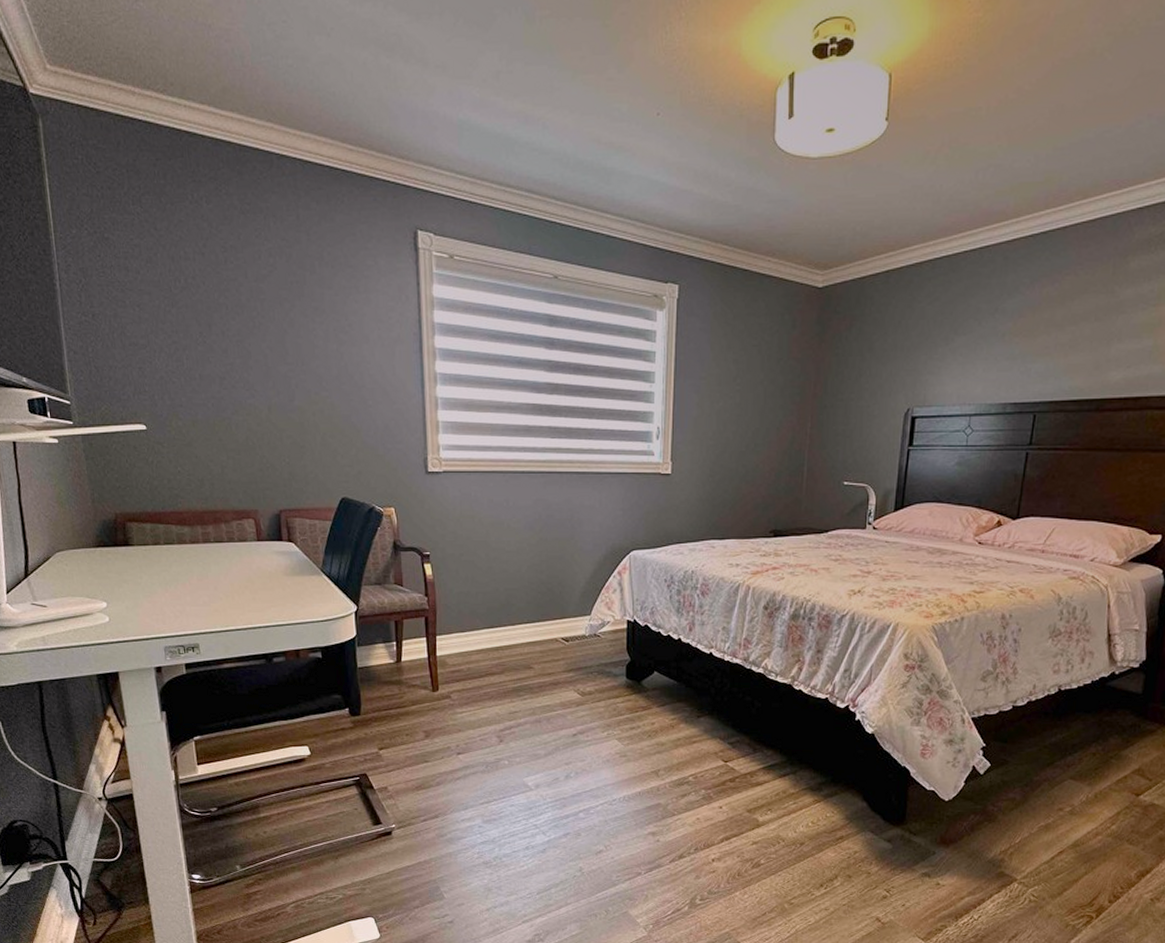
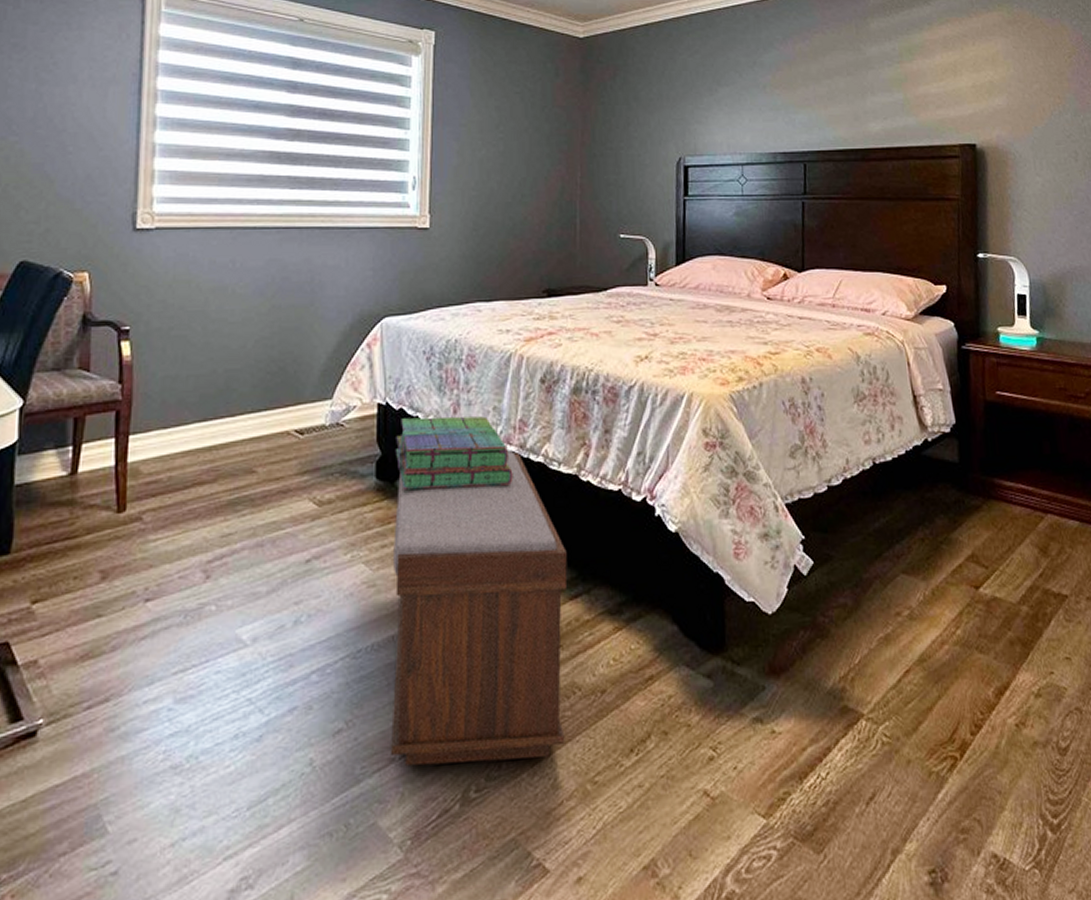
bench: none [638,663,779,884] -> present [391,451,568,767]
stack of books: none [641,633,737,689] -> present [395,416,513,491]

